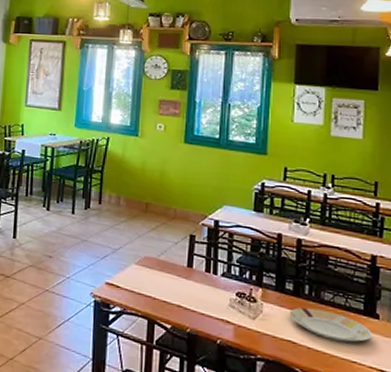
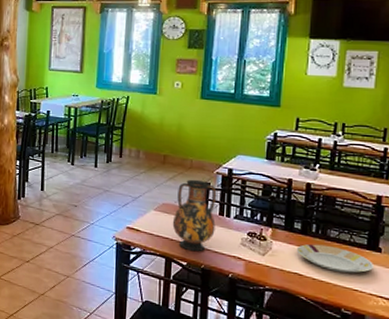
vase: none [155,230,203,314] -> present [172,179,217,252]

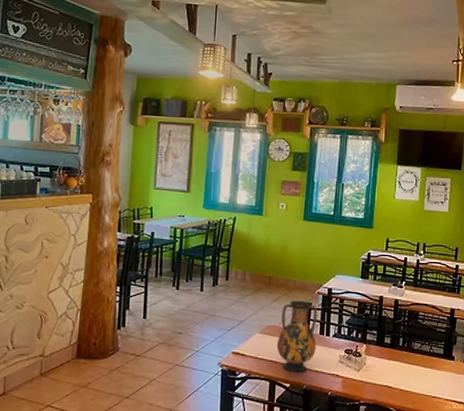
plate: present [296,244,373,273] -> none [386,356,448,381]

